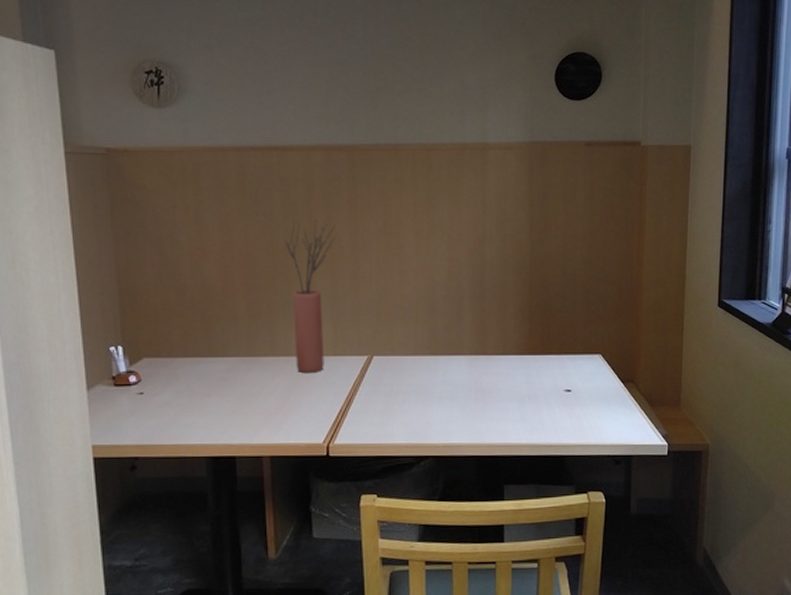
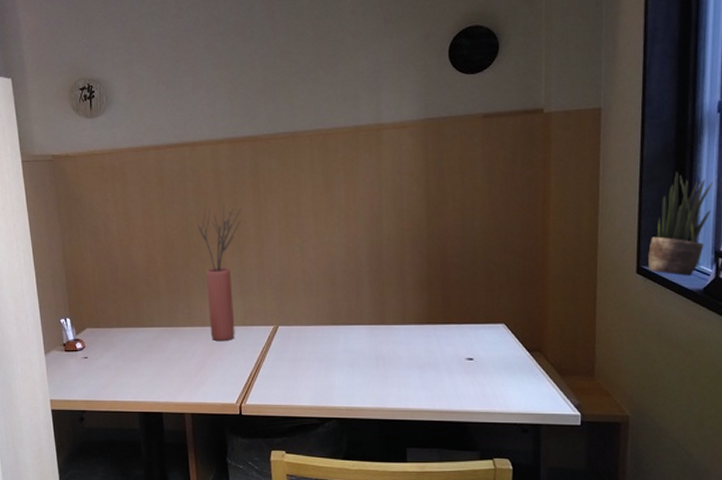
potted plant: none [728,211,782,310] -> present [648,172,713,276]

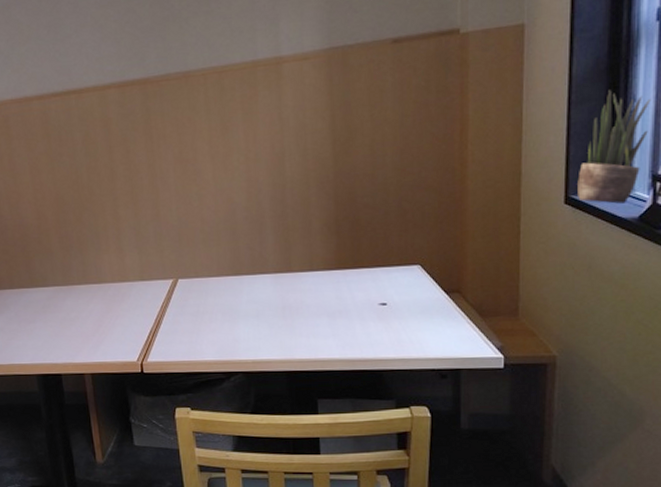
vase: present [197,205,242,342] -> none [88,154,134,299]

